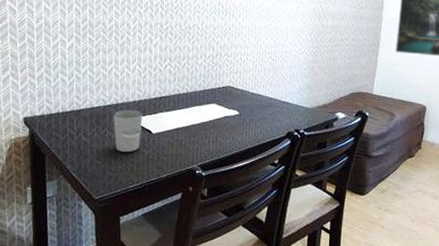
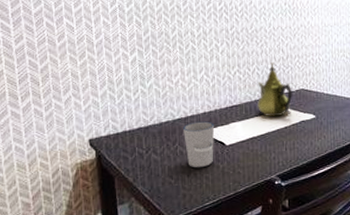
teapot: none [185,59,219,111] -> present [257,62,293,117]

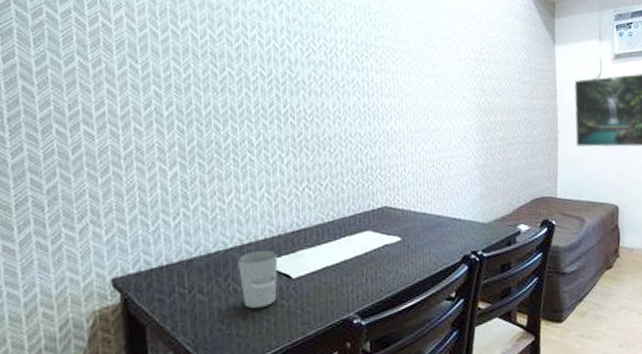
teapot: present [257,62,293,117] -> none [331,176,374,242]

